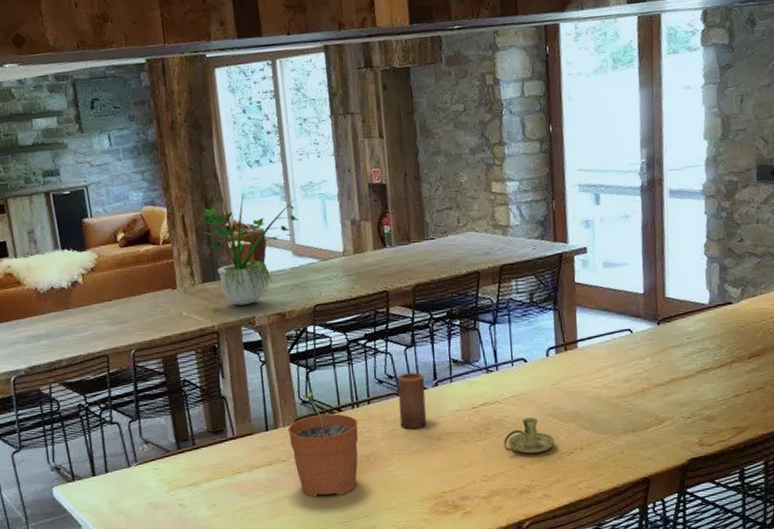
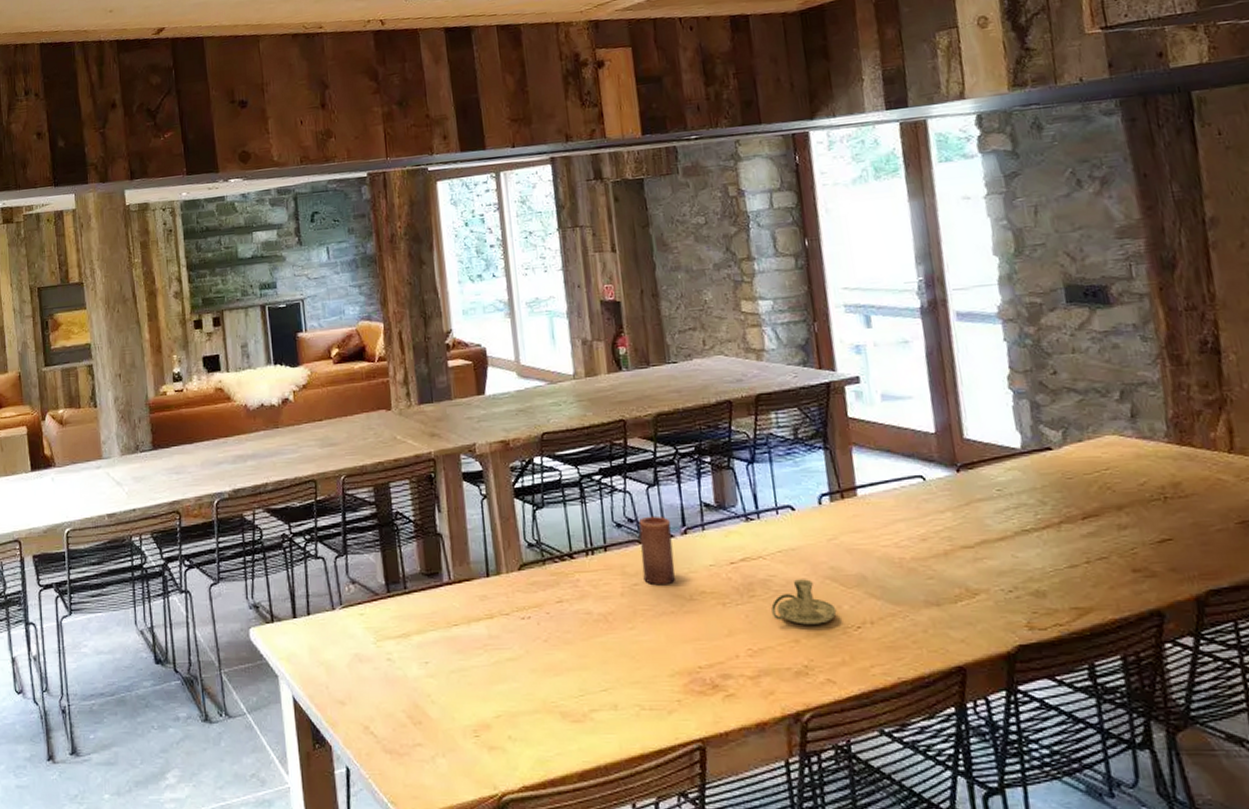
potted plant: present [199,185,298,305] -> none [417,300,524,431]
plant pot: present [288,392,359,498] -> none [512,533,594,663]

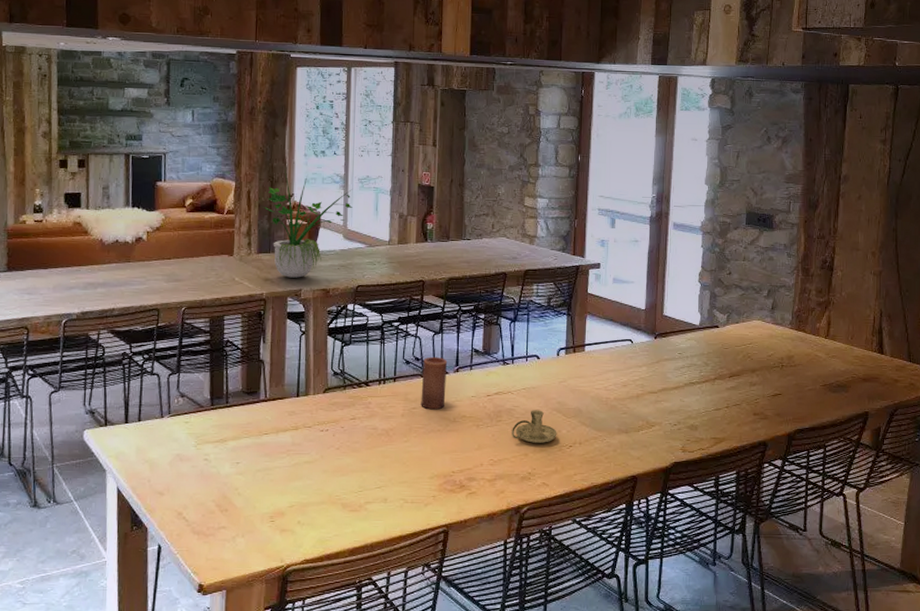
potted plant: none [417,300,524,431] -> present [262,168,353,278]

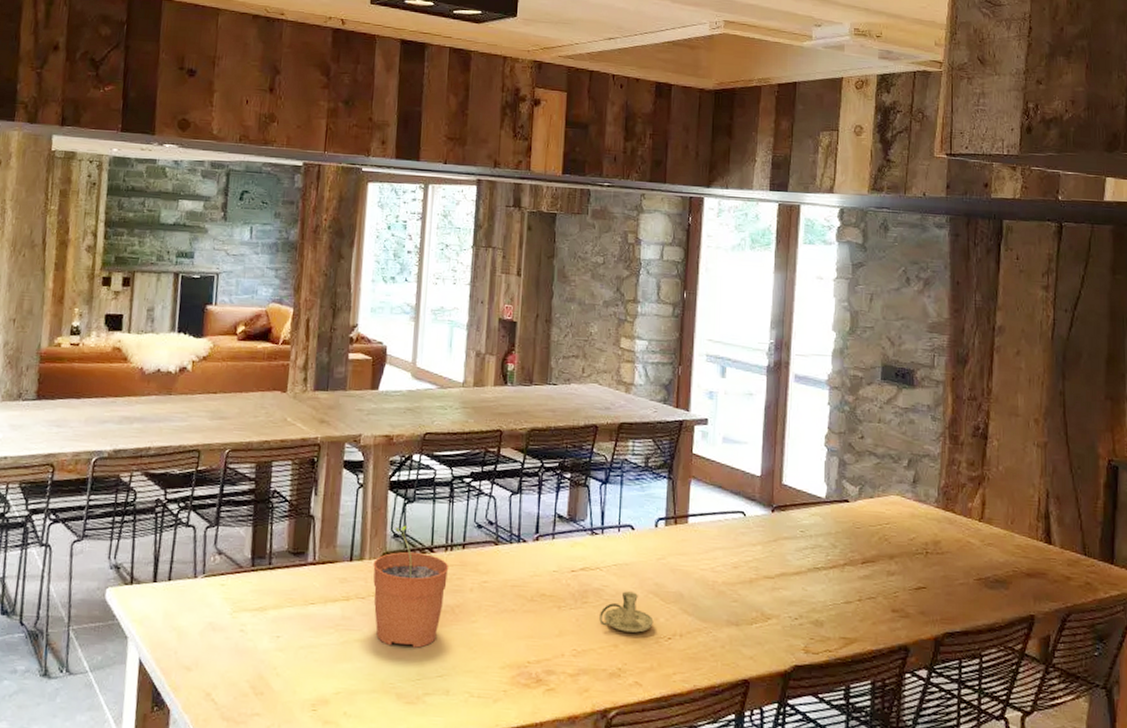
potted plant: present [262,168,353,278] -> none [322,295,424,421]
plant pot: none [317,365,383,466] -> present [373,525,449,648]
candle: present [421,356,448,410] -> none [493,521,526,585]

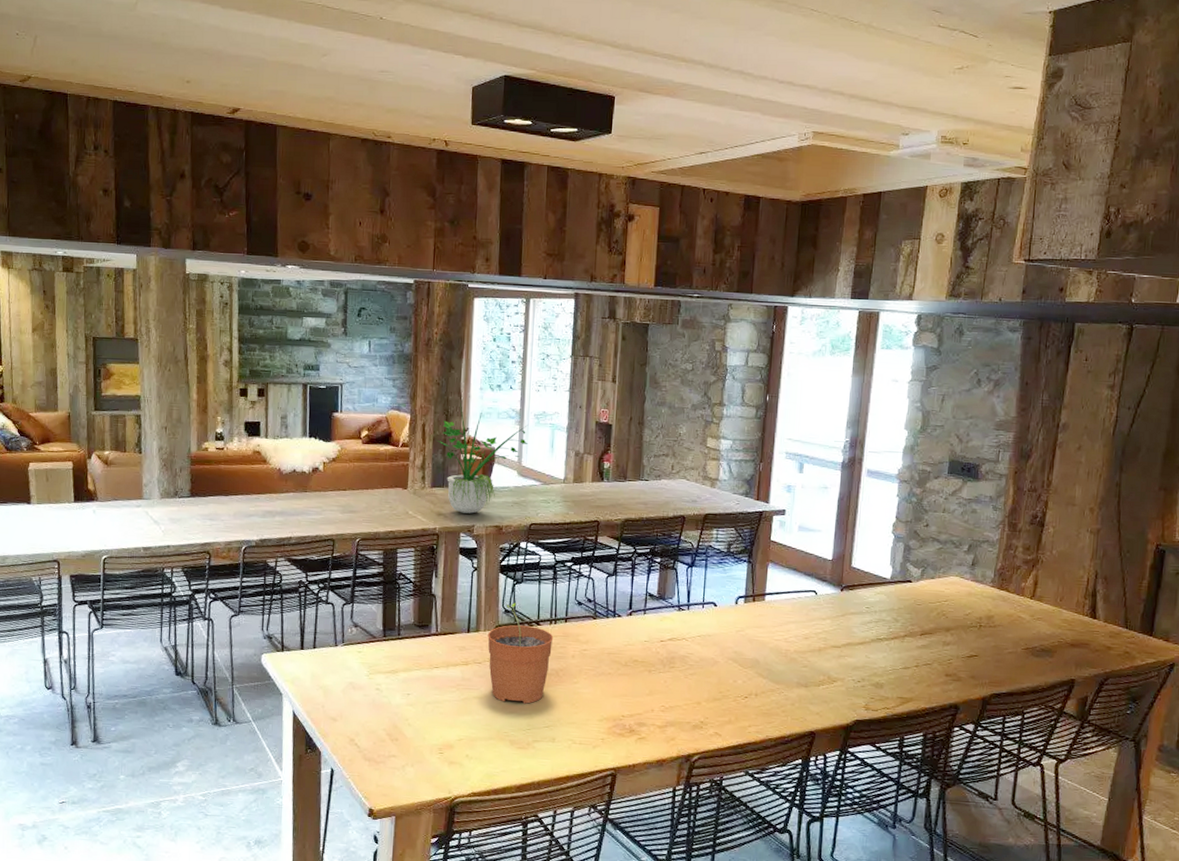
potted plant: none [322,295,424,421] -> present [437,402,528,514]
candlestick: present [599,591,654,633] -> none [685,658,732,693]

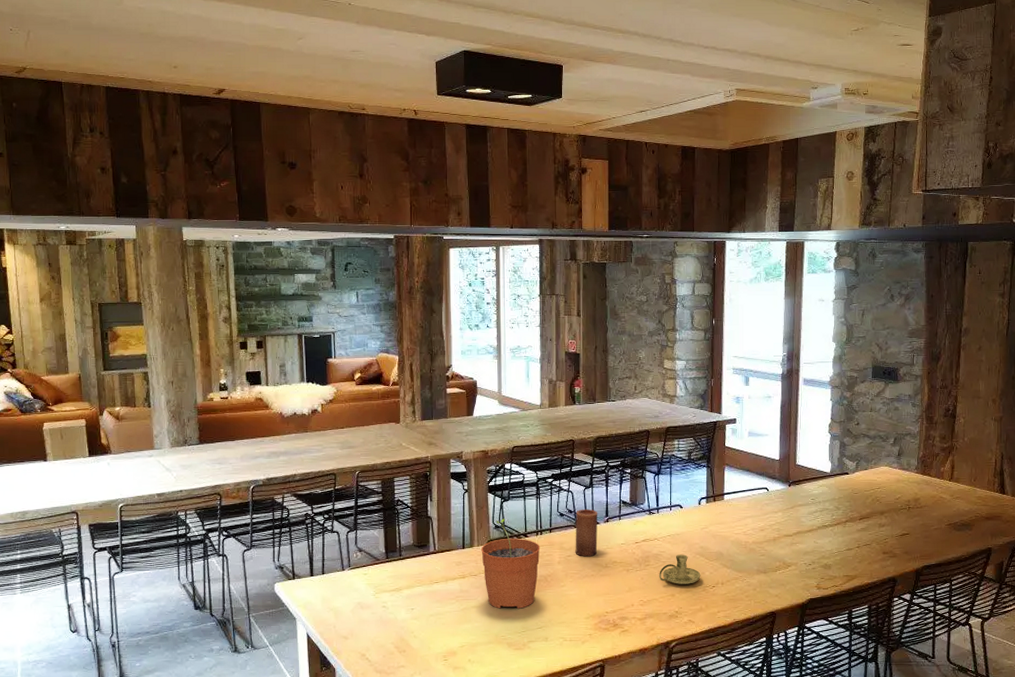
potted plant: present [437,402,528,514] -> none [424,342,506,441]
candle: none [592,599,621,653] -> present [575,509,598,557]
candlestick: none [685,658,732,693] -> present [659,554,701,584]

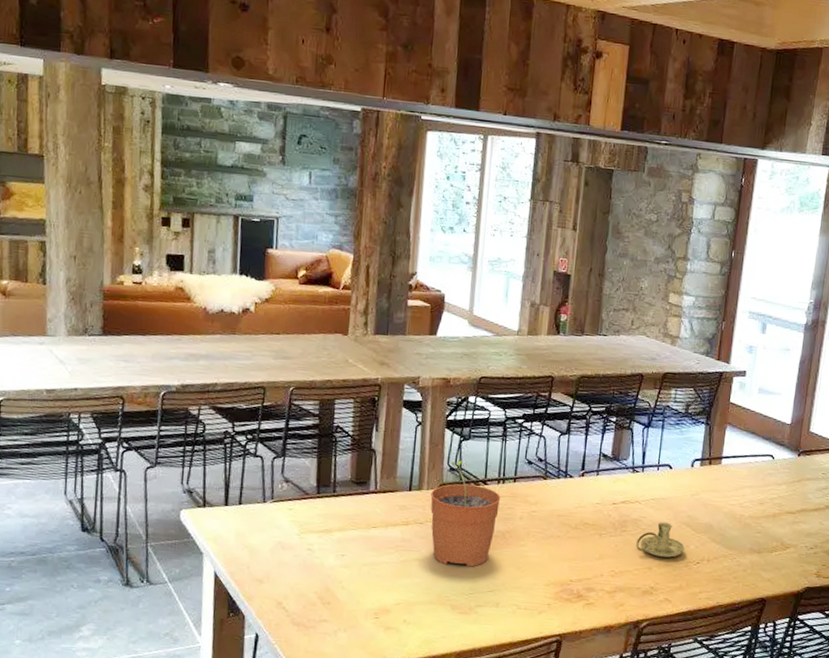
candle: present [575,509,598,557] -> none [541,458,573,515]

